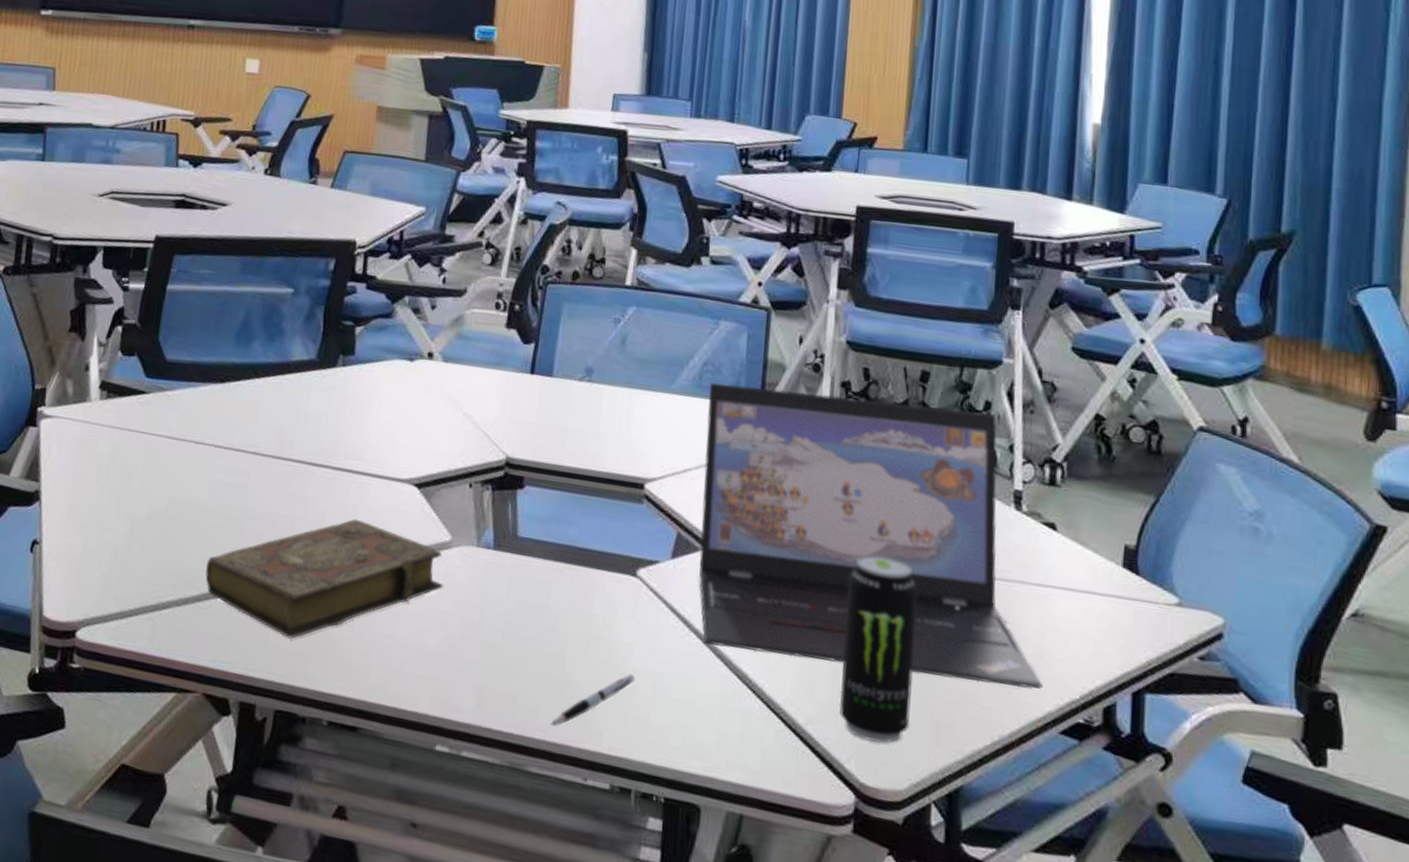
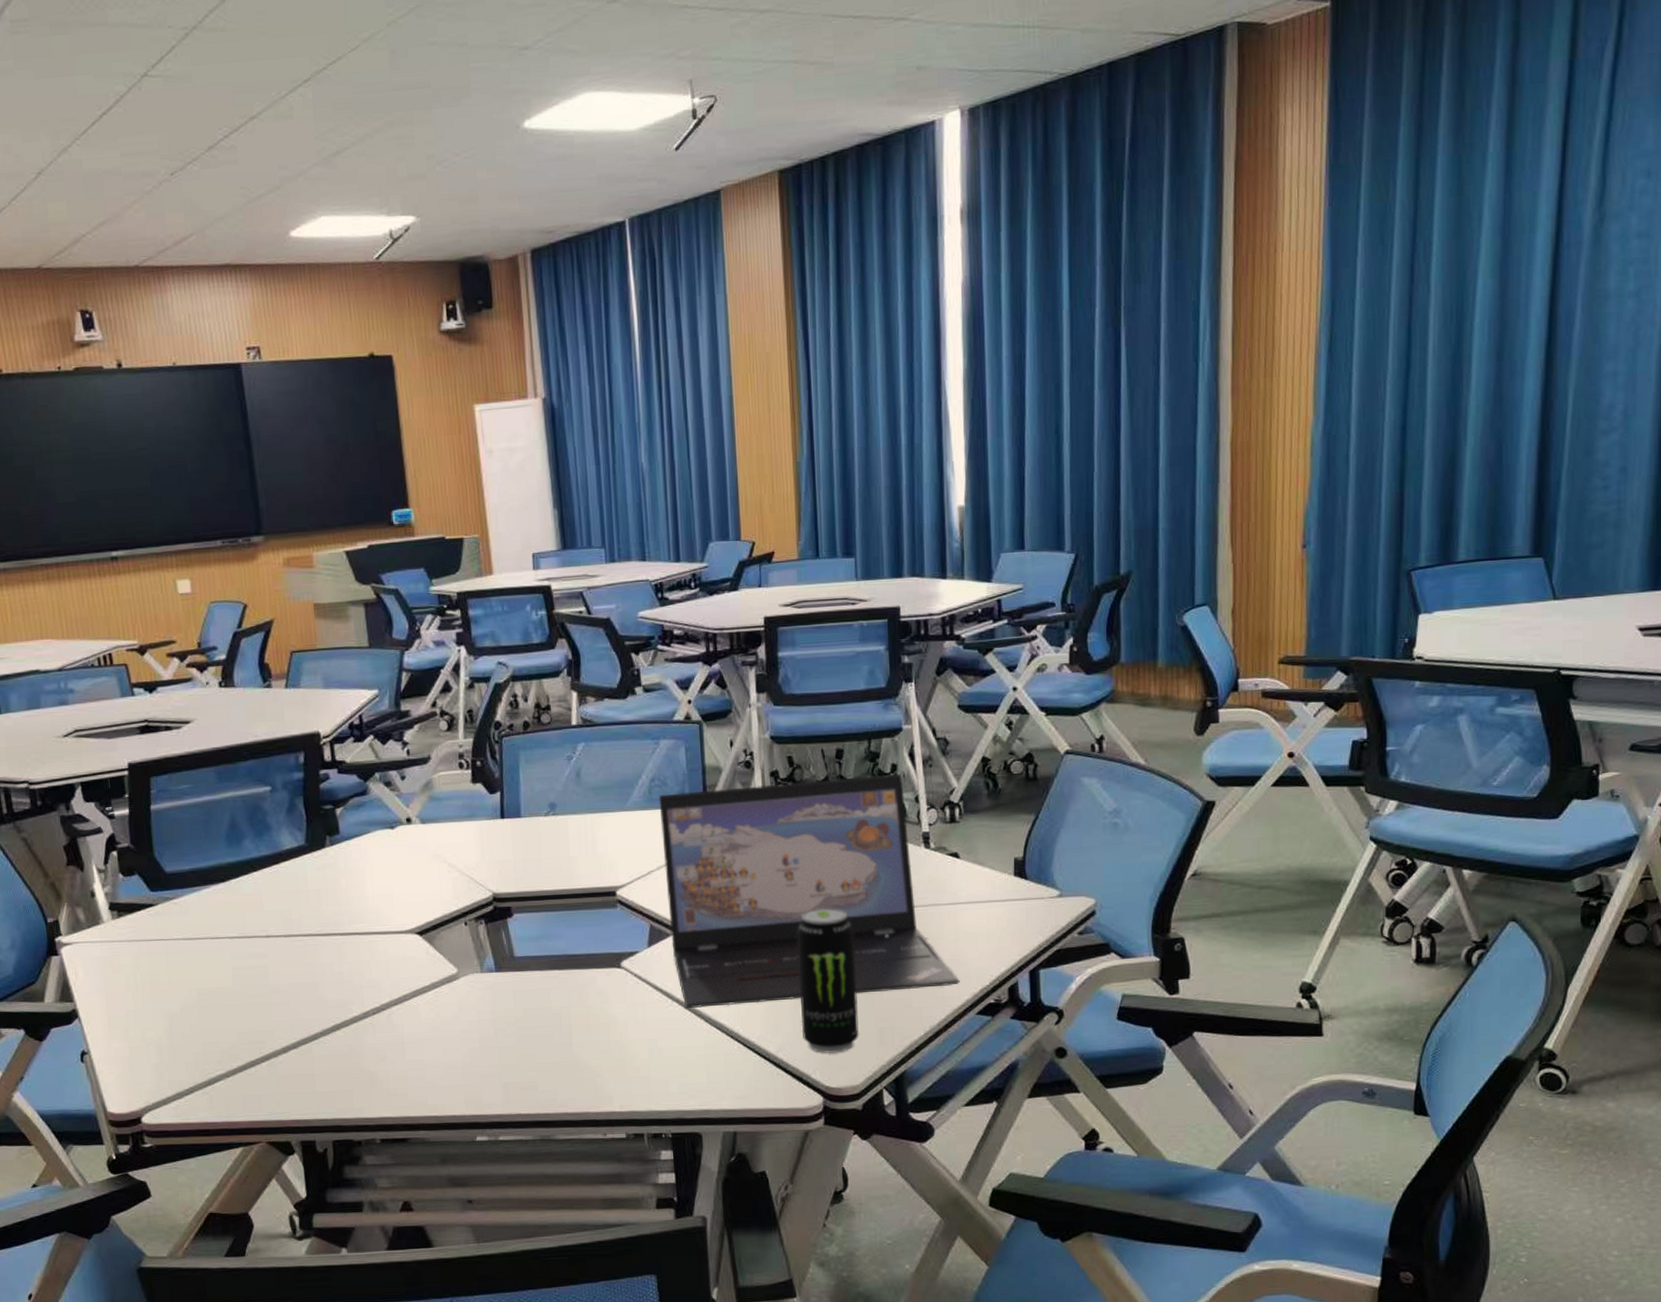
book: present [205,518,443,639] -> none [245,972,458,1082]
pen: present [551,674,635,726] -> none [569,1045,633,1100]

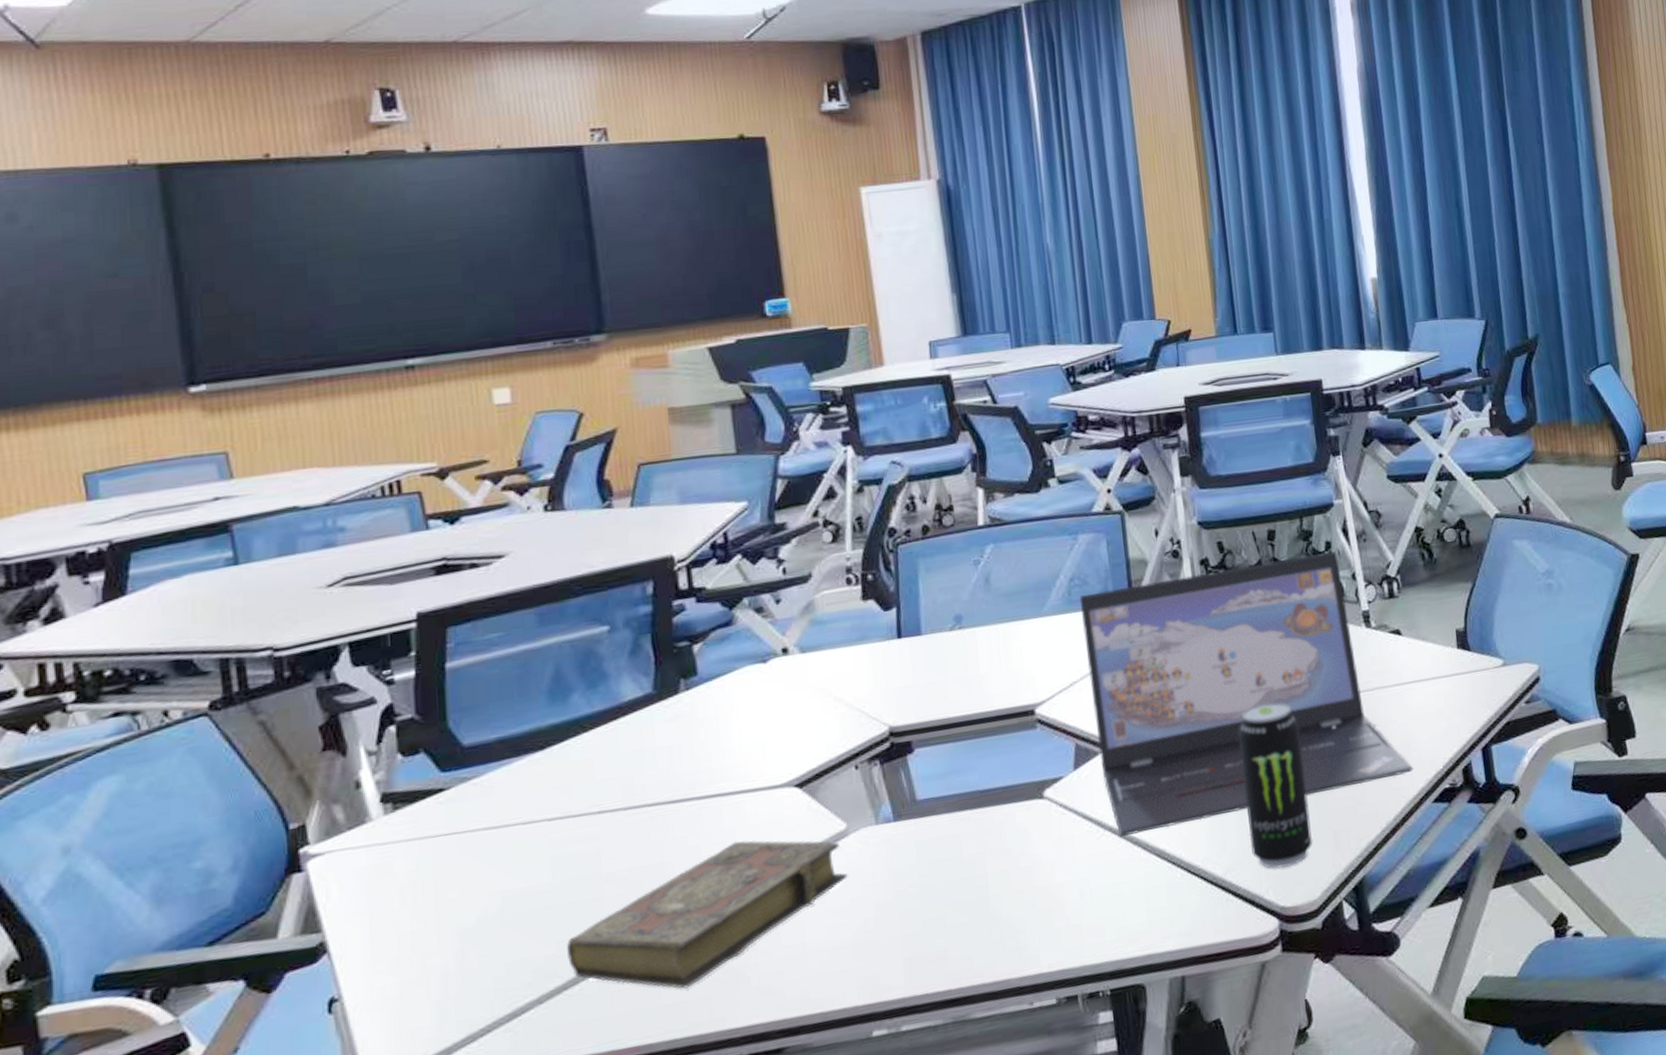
book: none [245,972,458,1082] -> present [567,840,848,989]

